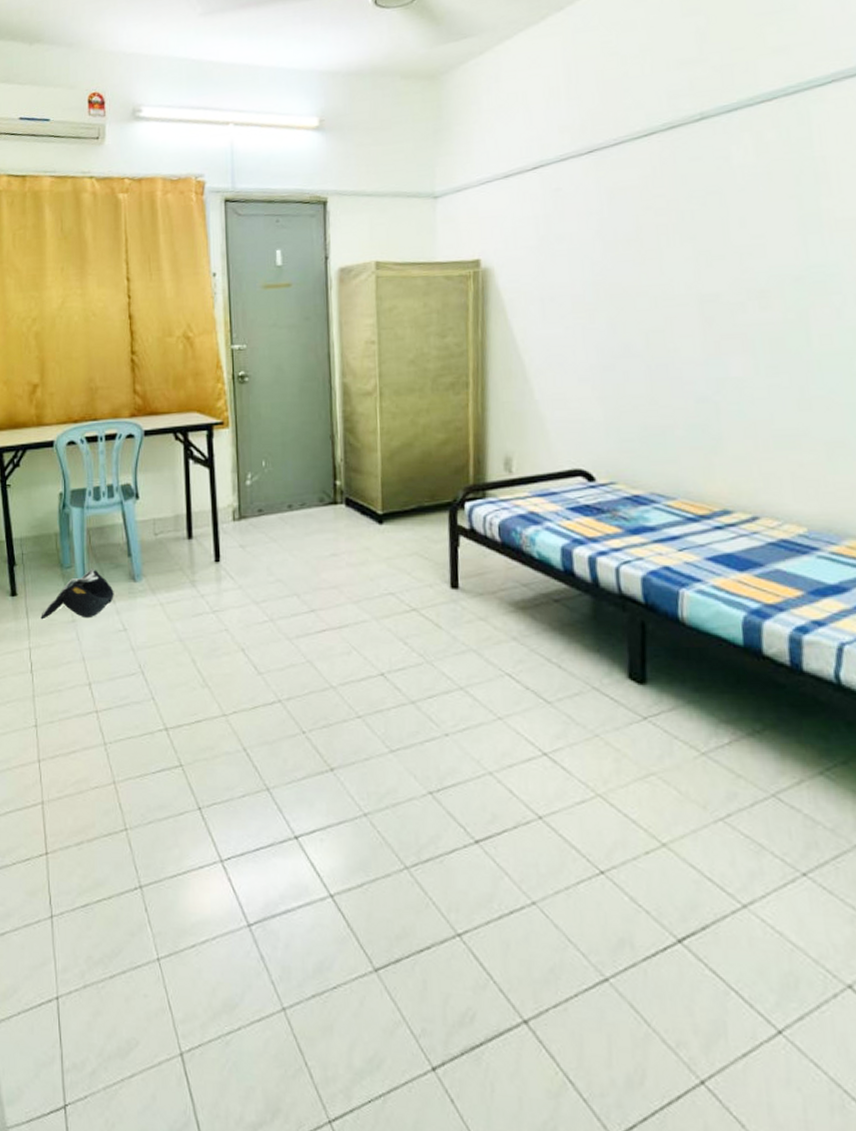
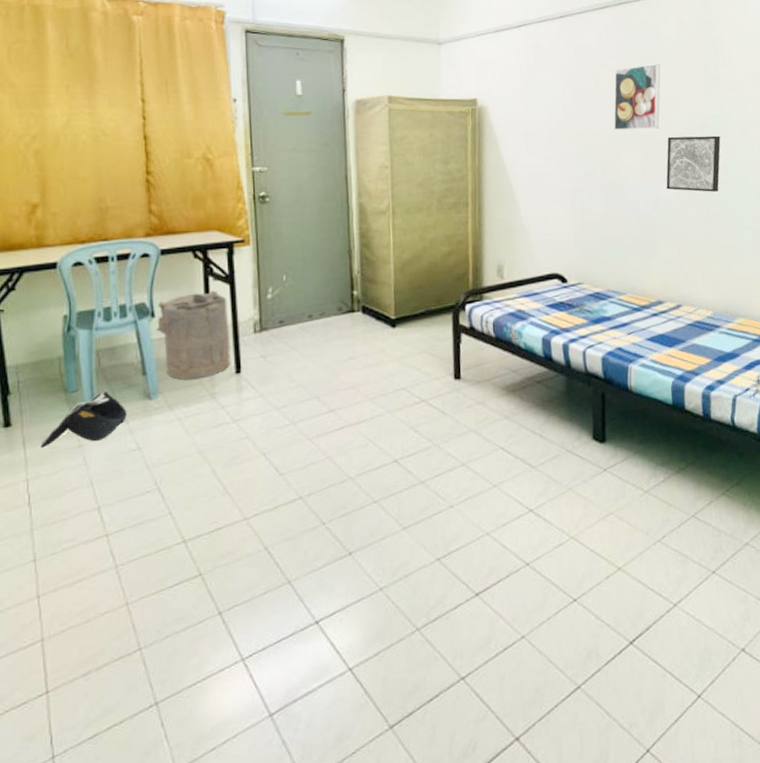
laundry hamper: none [140,474,210,565] -> present [155,290,231,380]
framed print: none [661,201,731,291] -> present [613,64,661,131]
wall art: none [737,291,823,368] -> present [666,135,721,192]

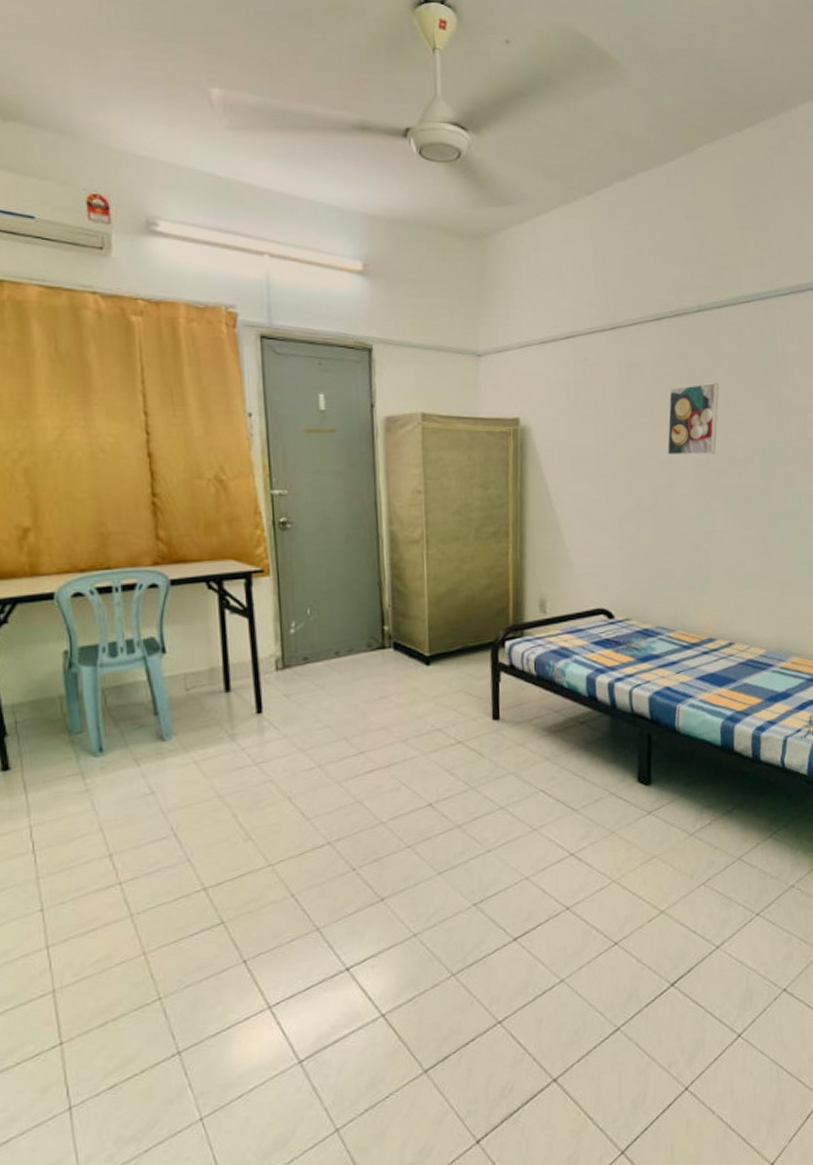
bag: present [40,390,127,449] -> none [43,732,138,793]
laundry hamper: present [155,290,231,380] -> none [167,624,251,721]
wall art: present [666,135,721,192] -> none [721,462,781,524]

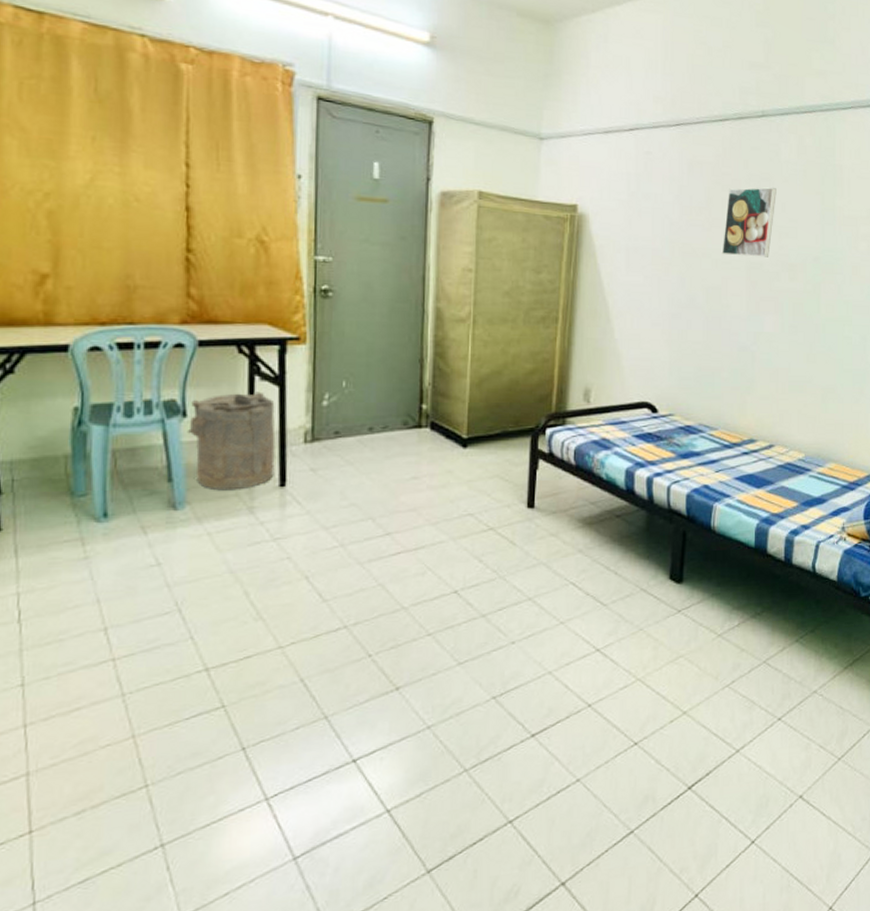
laundry hamper: none [167,624,251,721] -> present [187,391,276,491]

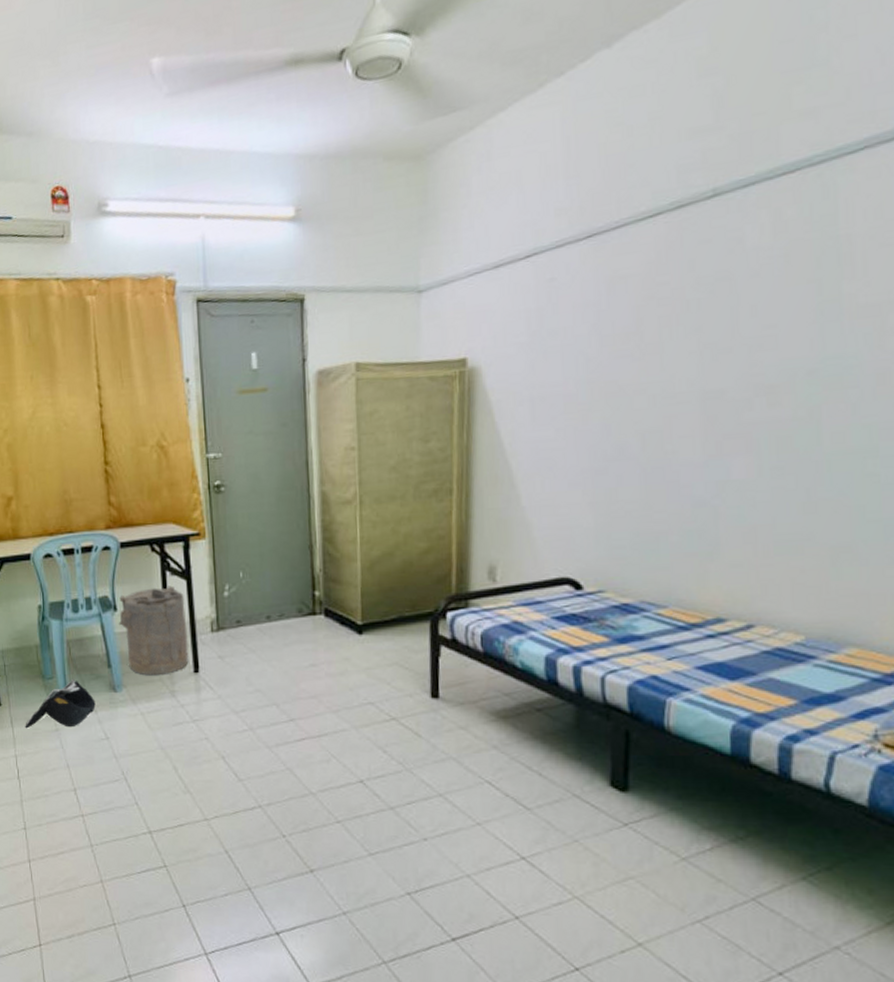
bag: none [37,496,146,559] -> present [25,680,96,729]
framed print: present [721,187,776,258] -> none [661,287,742,388]

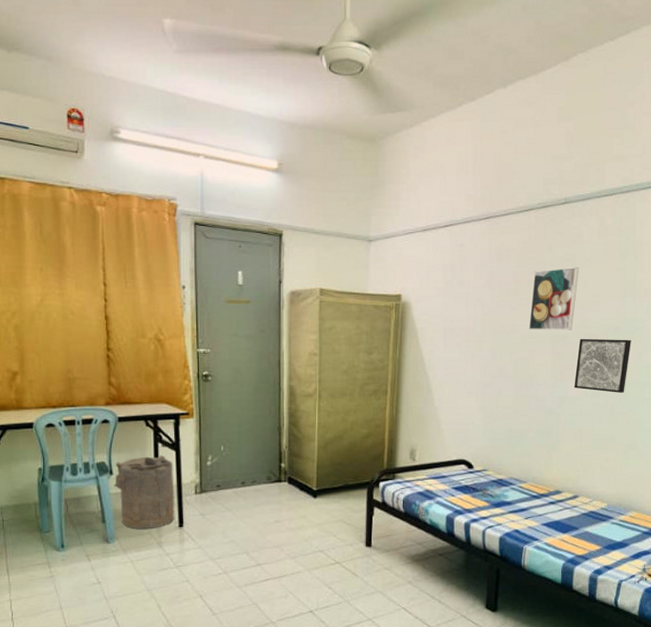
bag: present [25,680,96,729] -> none [21,533,89,576]
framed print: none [661,287,742,388] -> present [528,267,579,330]
wall art: none [740,385,838,469] -> present [574,338,631,393]

